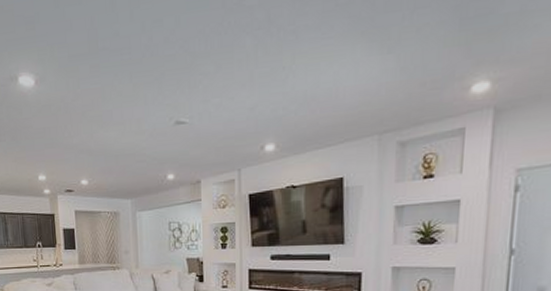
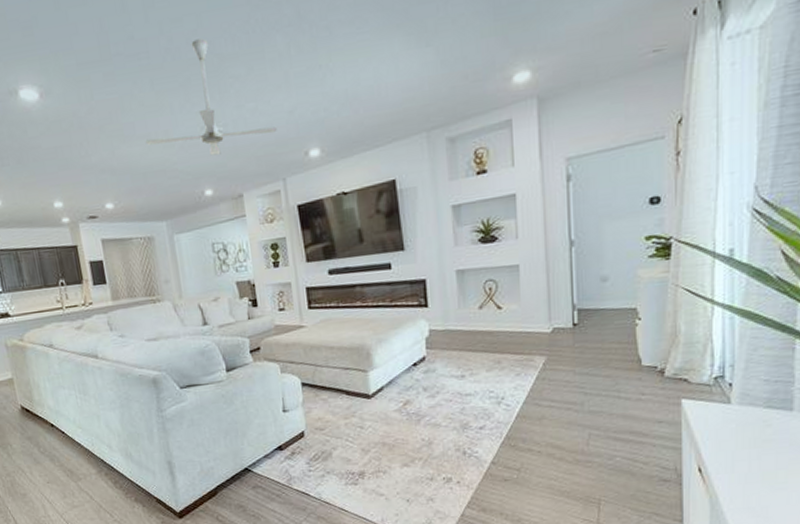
ceiling fan: none [120,38,237,144] -> present [145,38,277,156]

